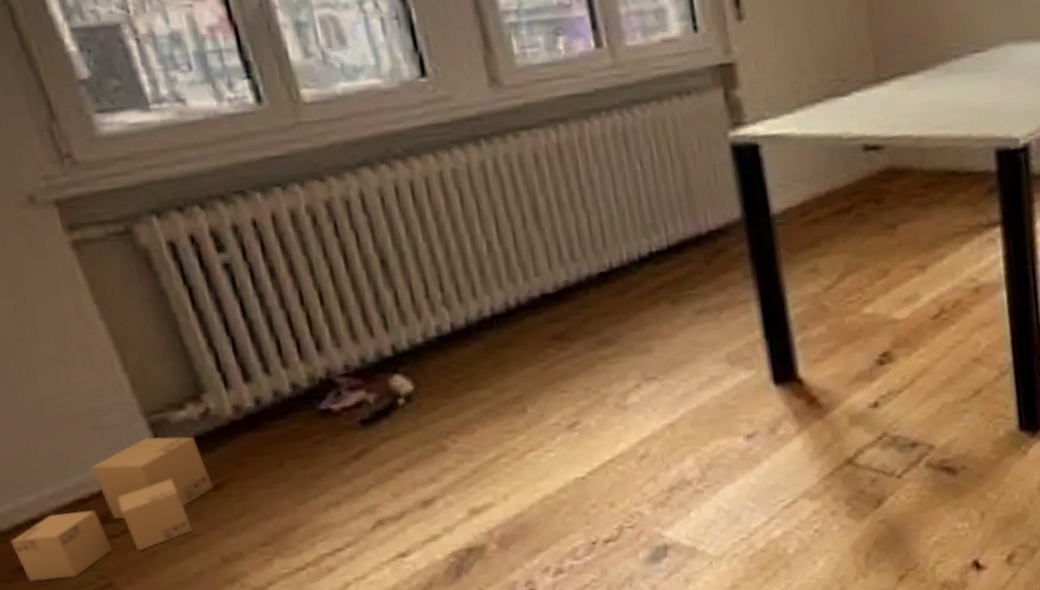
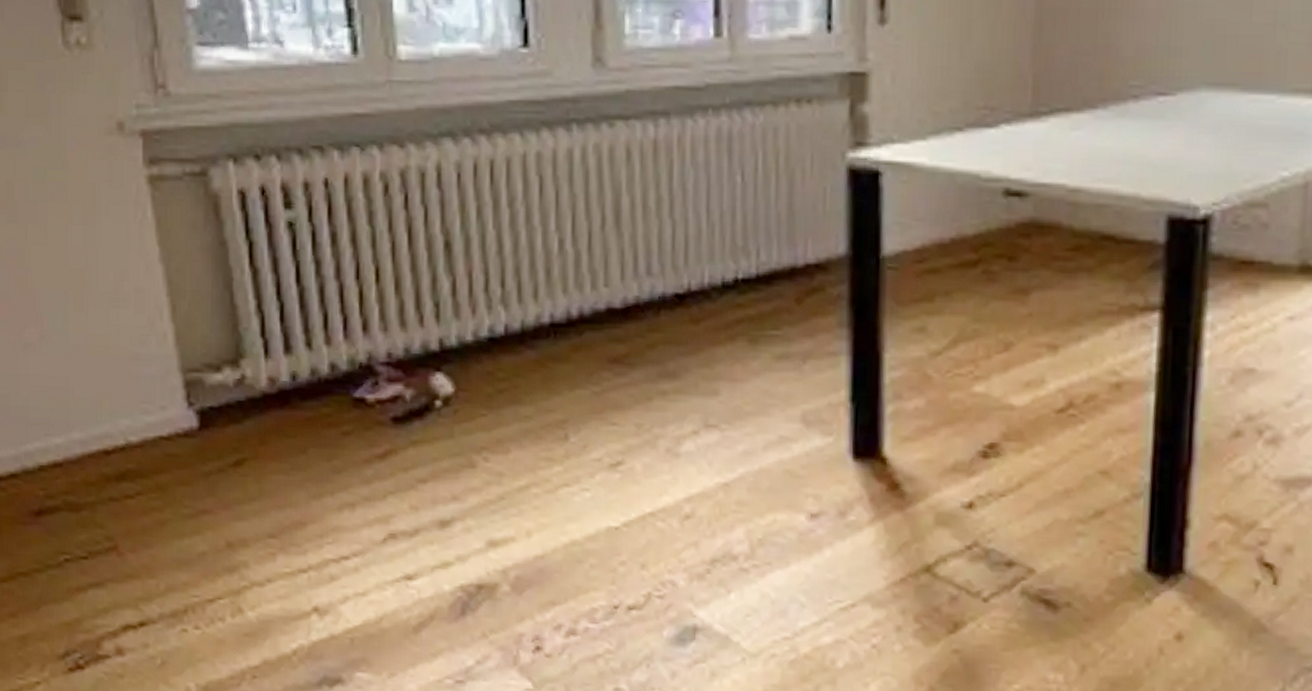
cardboard box: present [10,436,214,582] -> none [31,396,234,533]

